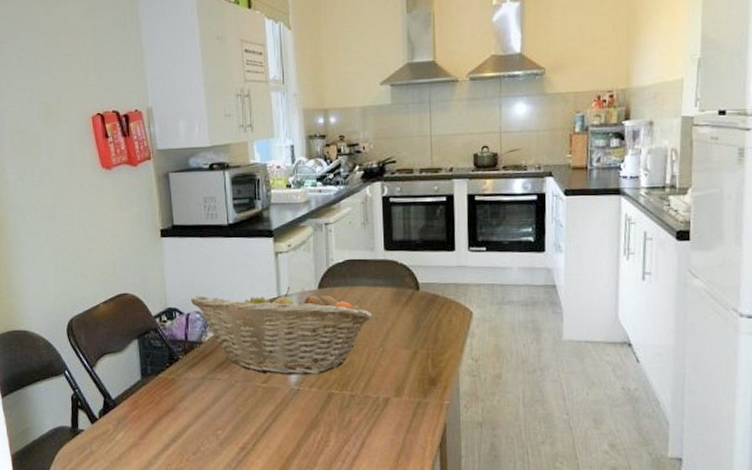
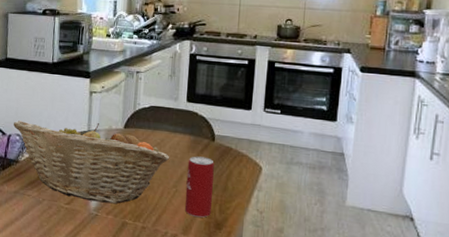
beverage can: none [392,309,424,375] -> present [185,156,214,218]

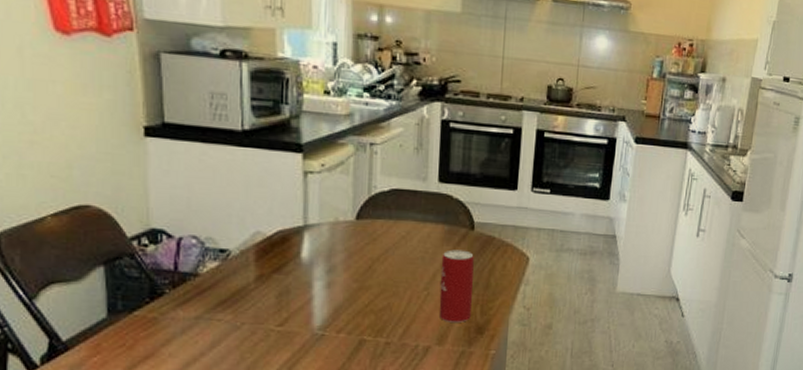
fruit basket: present [14,120,170,204] -> none [185,215,419,319]

